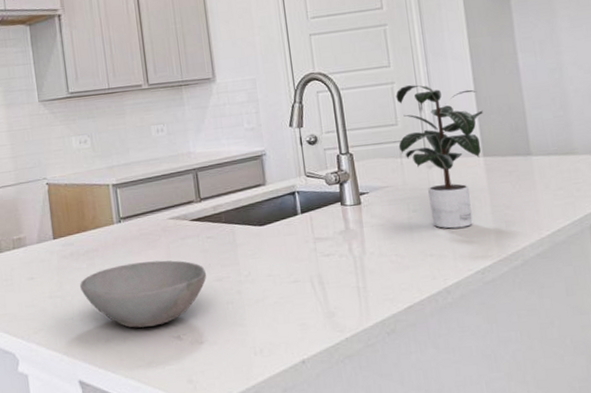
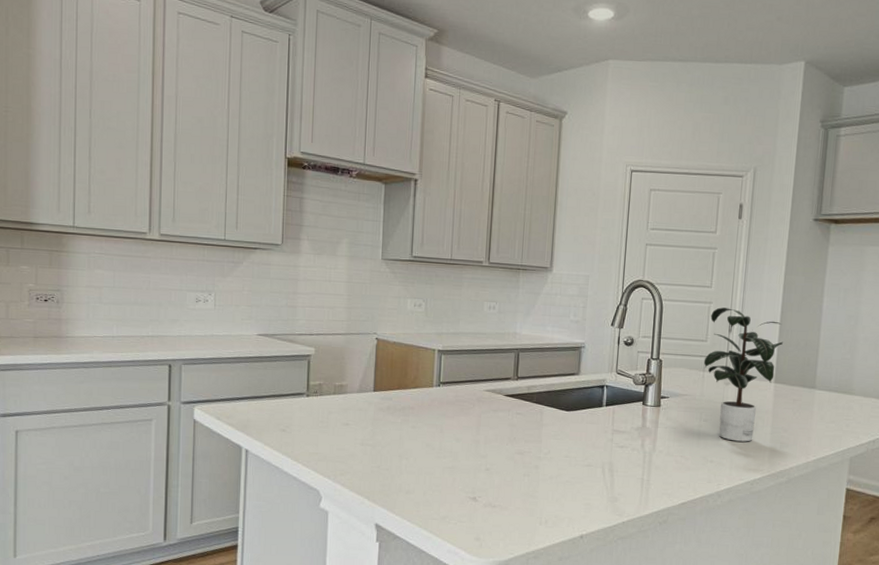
bowl: present [80,260,207,328] -> none [391,425,511,486]

